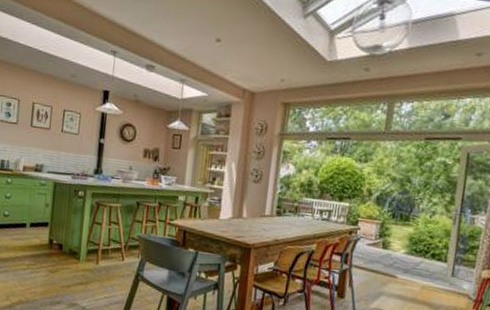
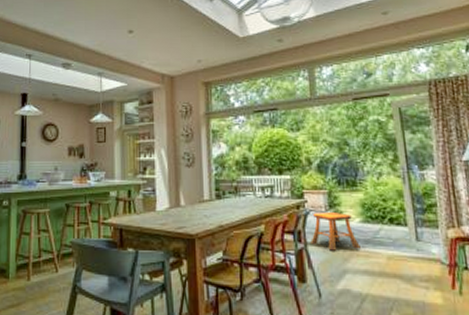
stool: none [355,239,401,277] -> present [311,211,362,251]

